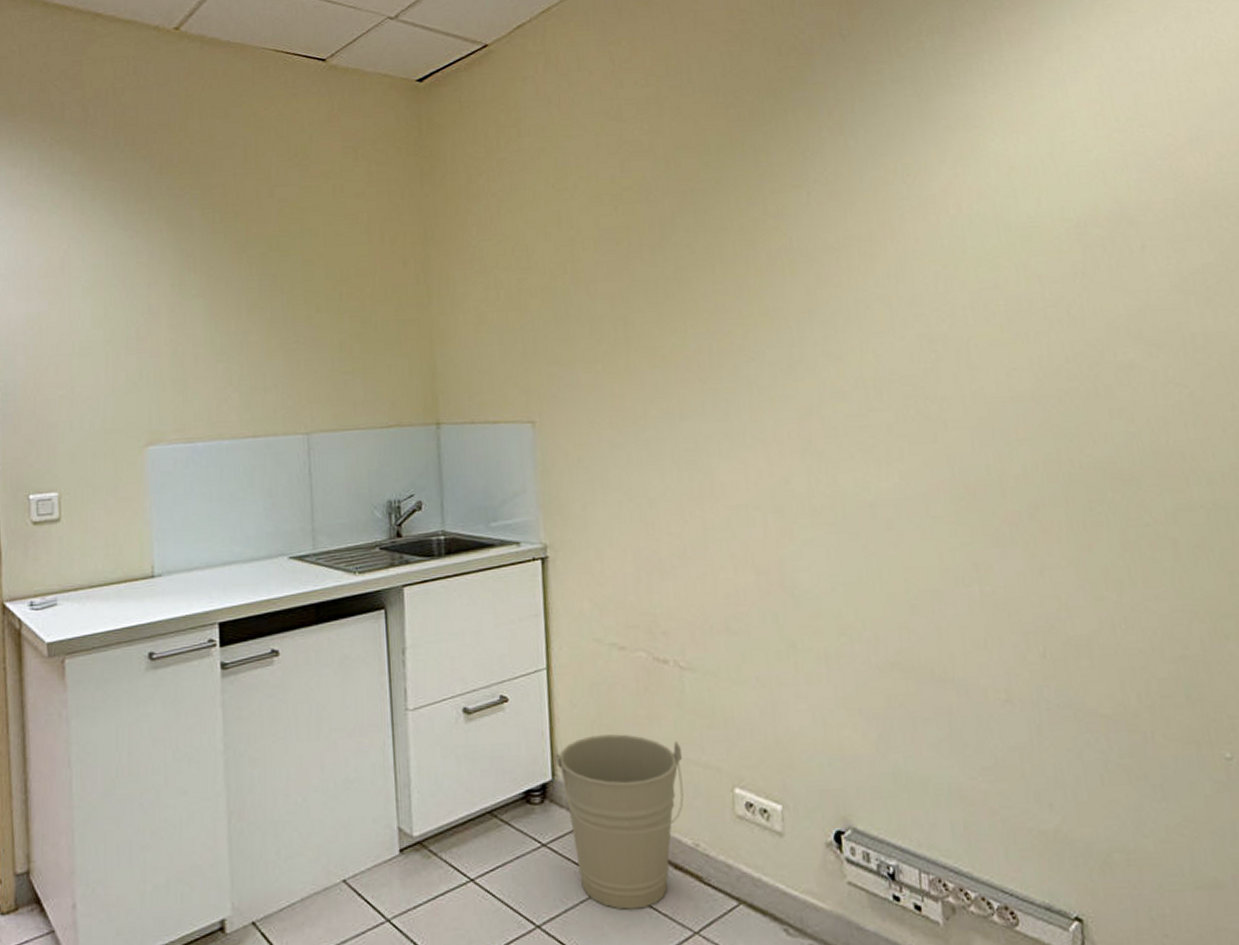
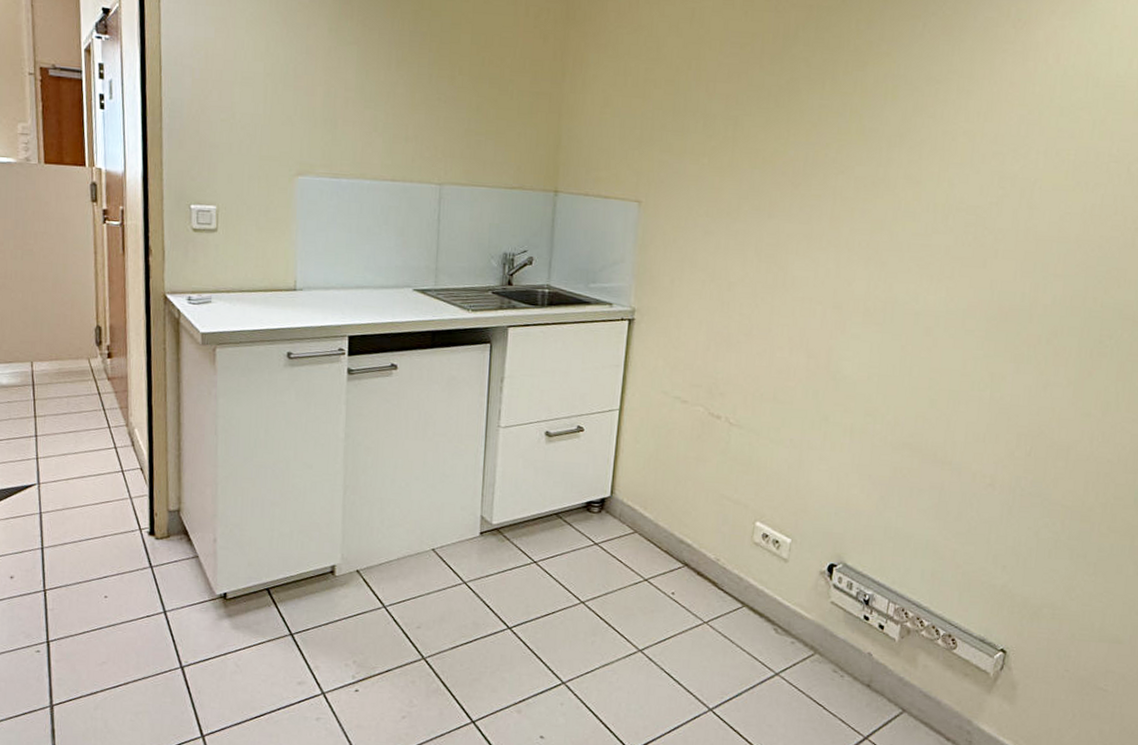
bucket: present [554,734,684,910] -> none [614,467,720,600]

